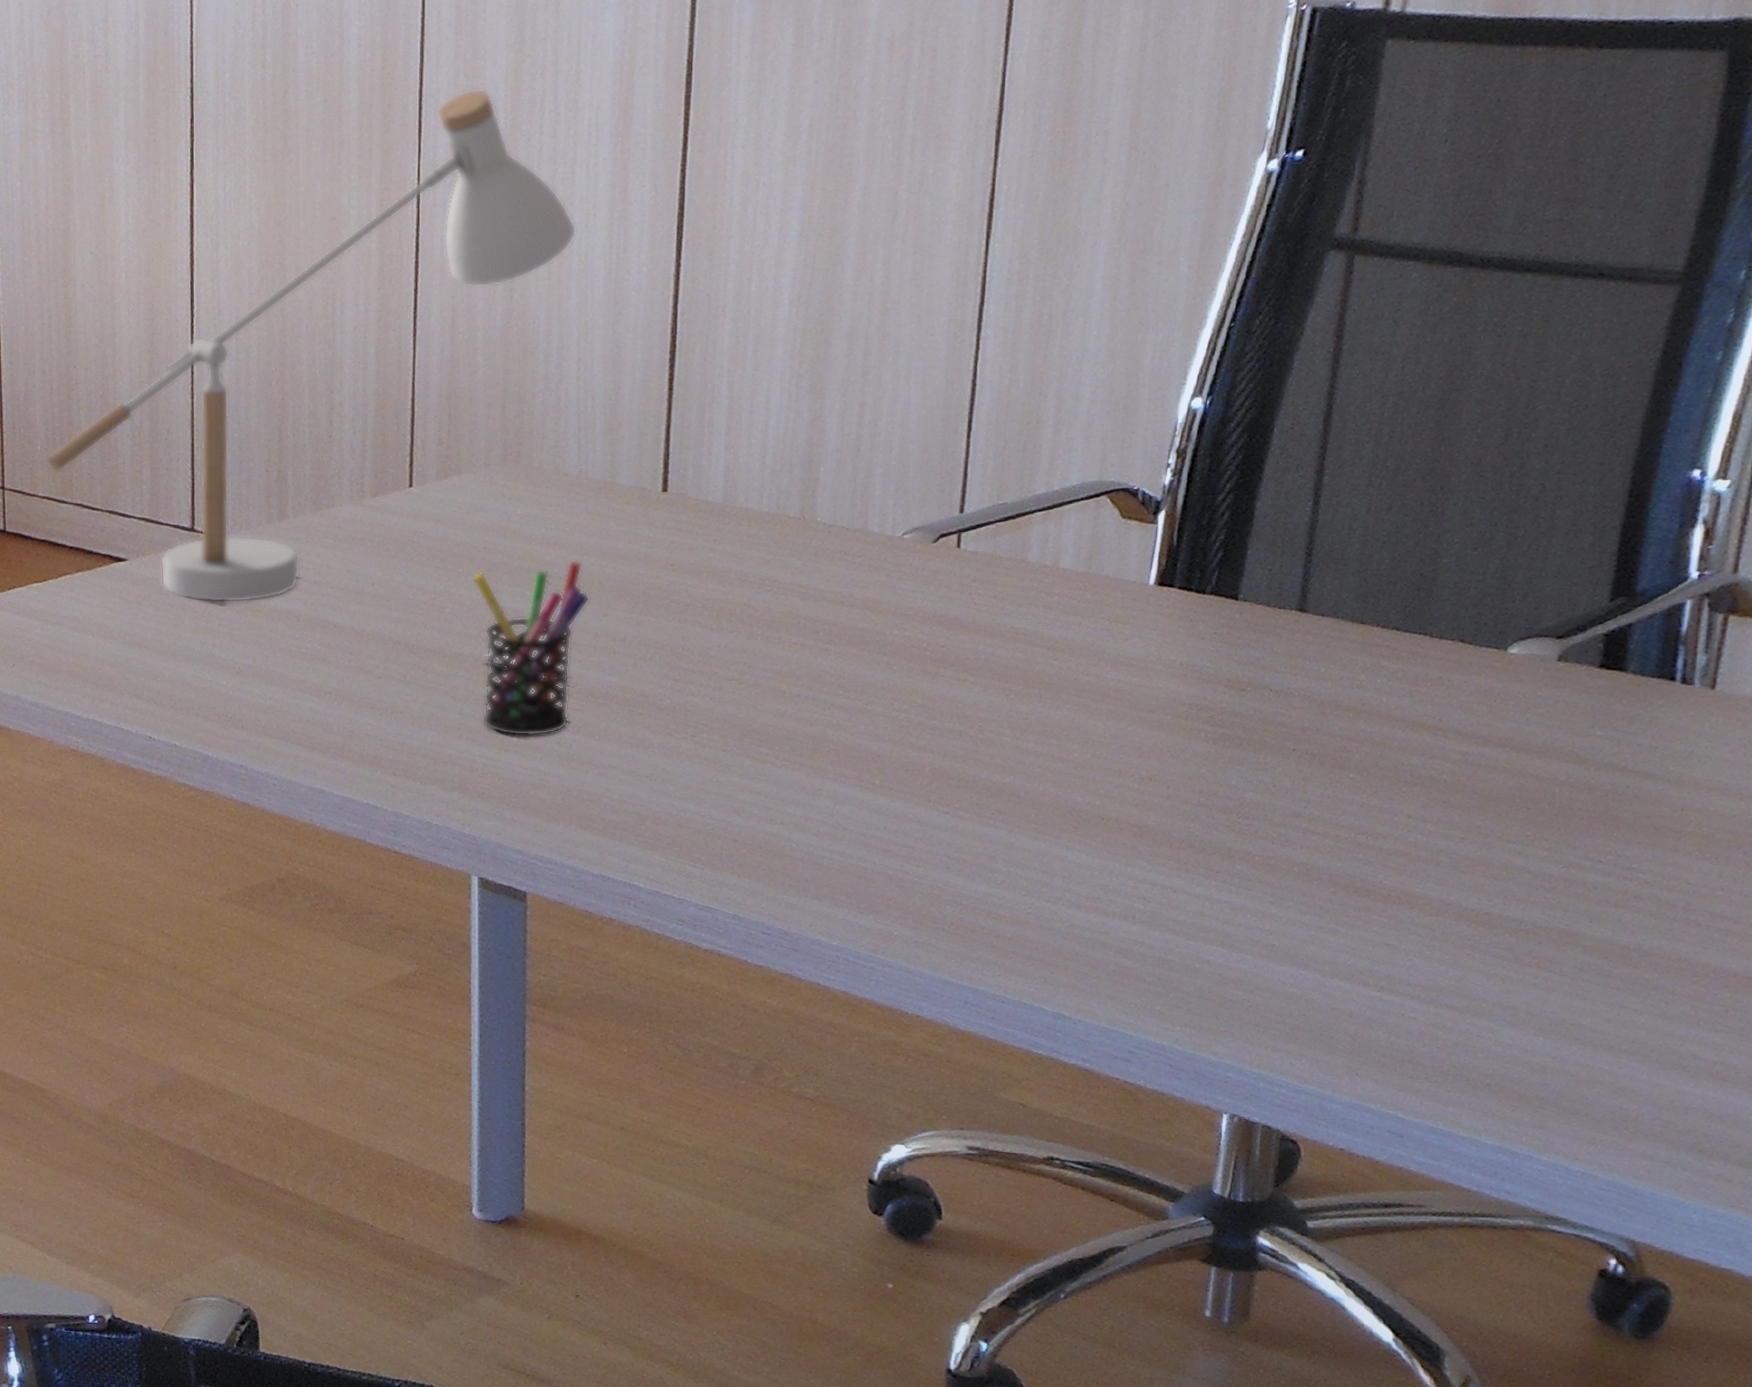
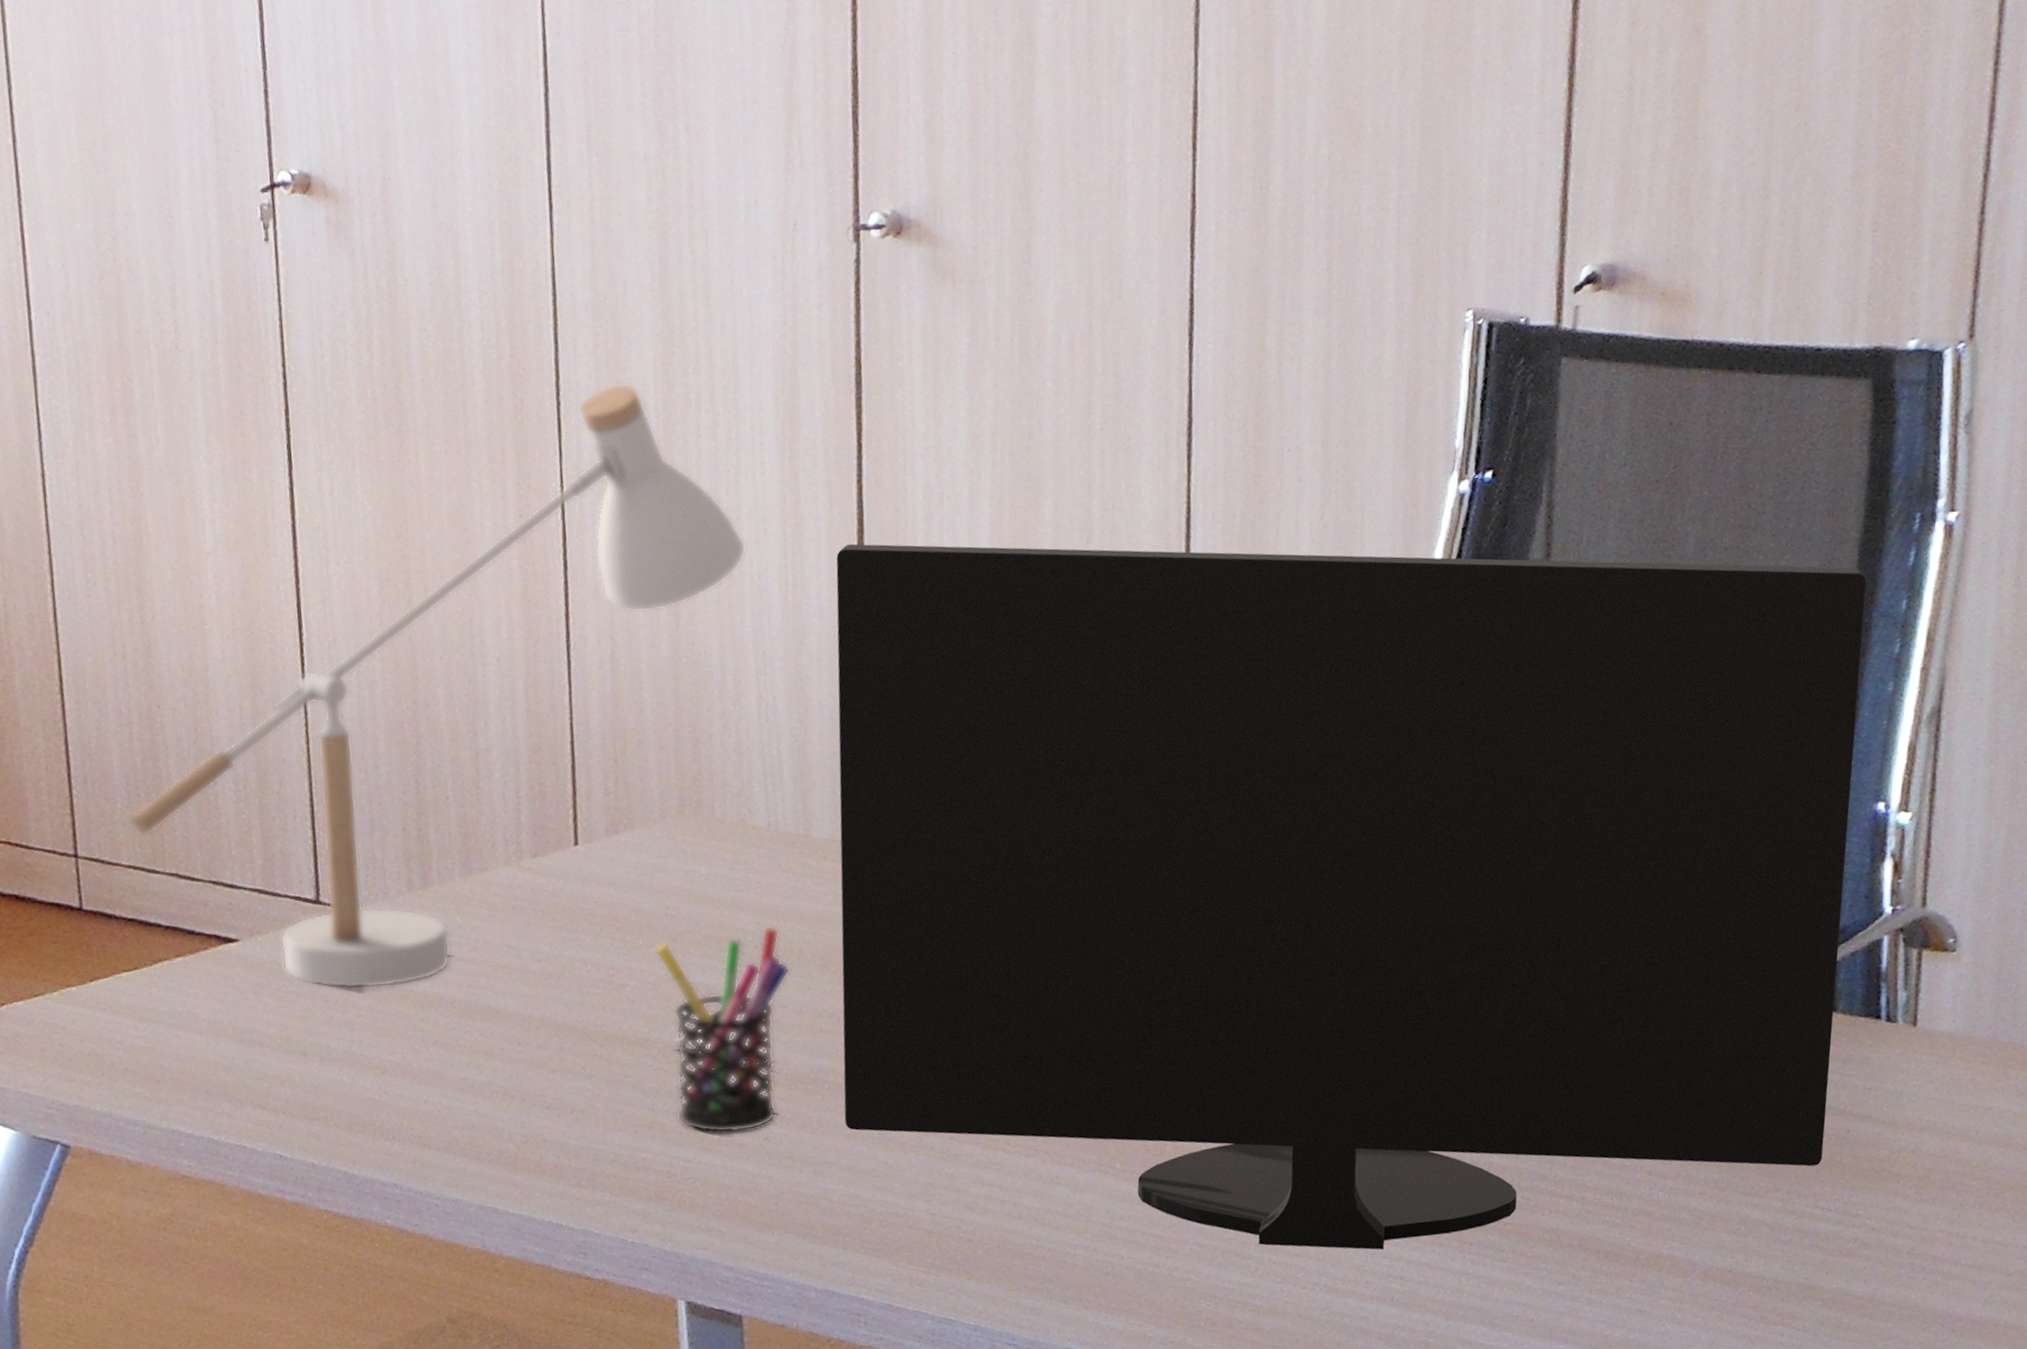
computer monitor: none [629,226,1703,872] -> present [836,543,1867,1250]

